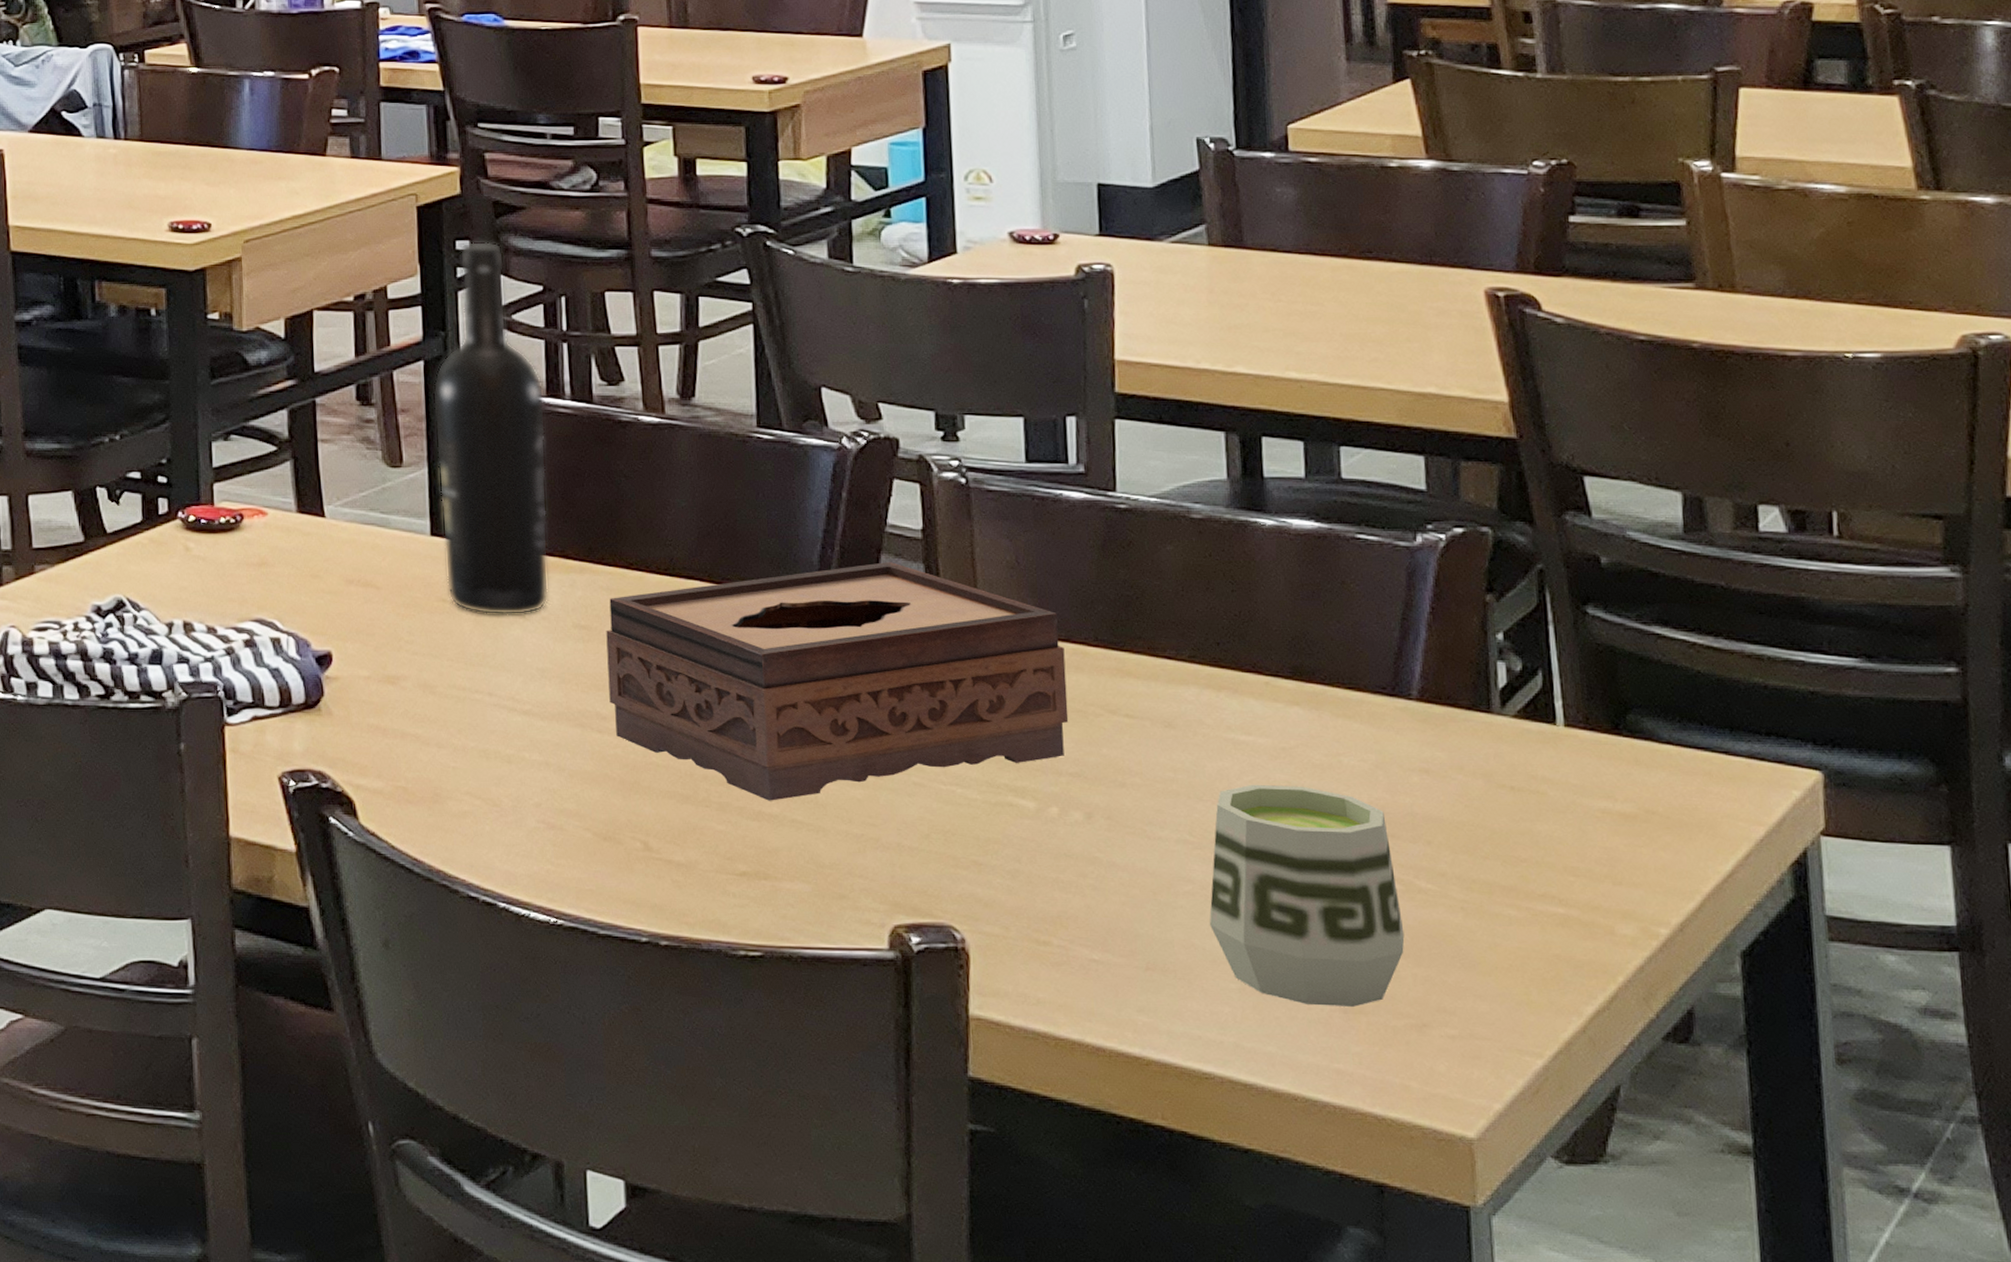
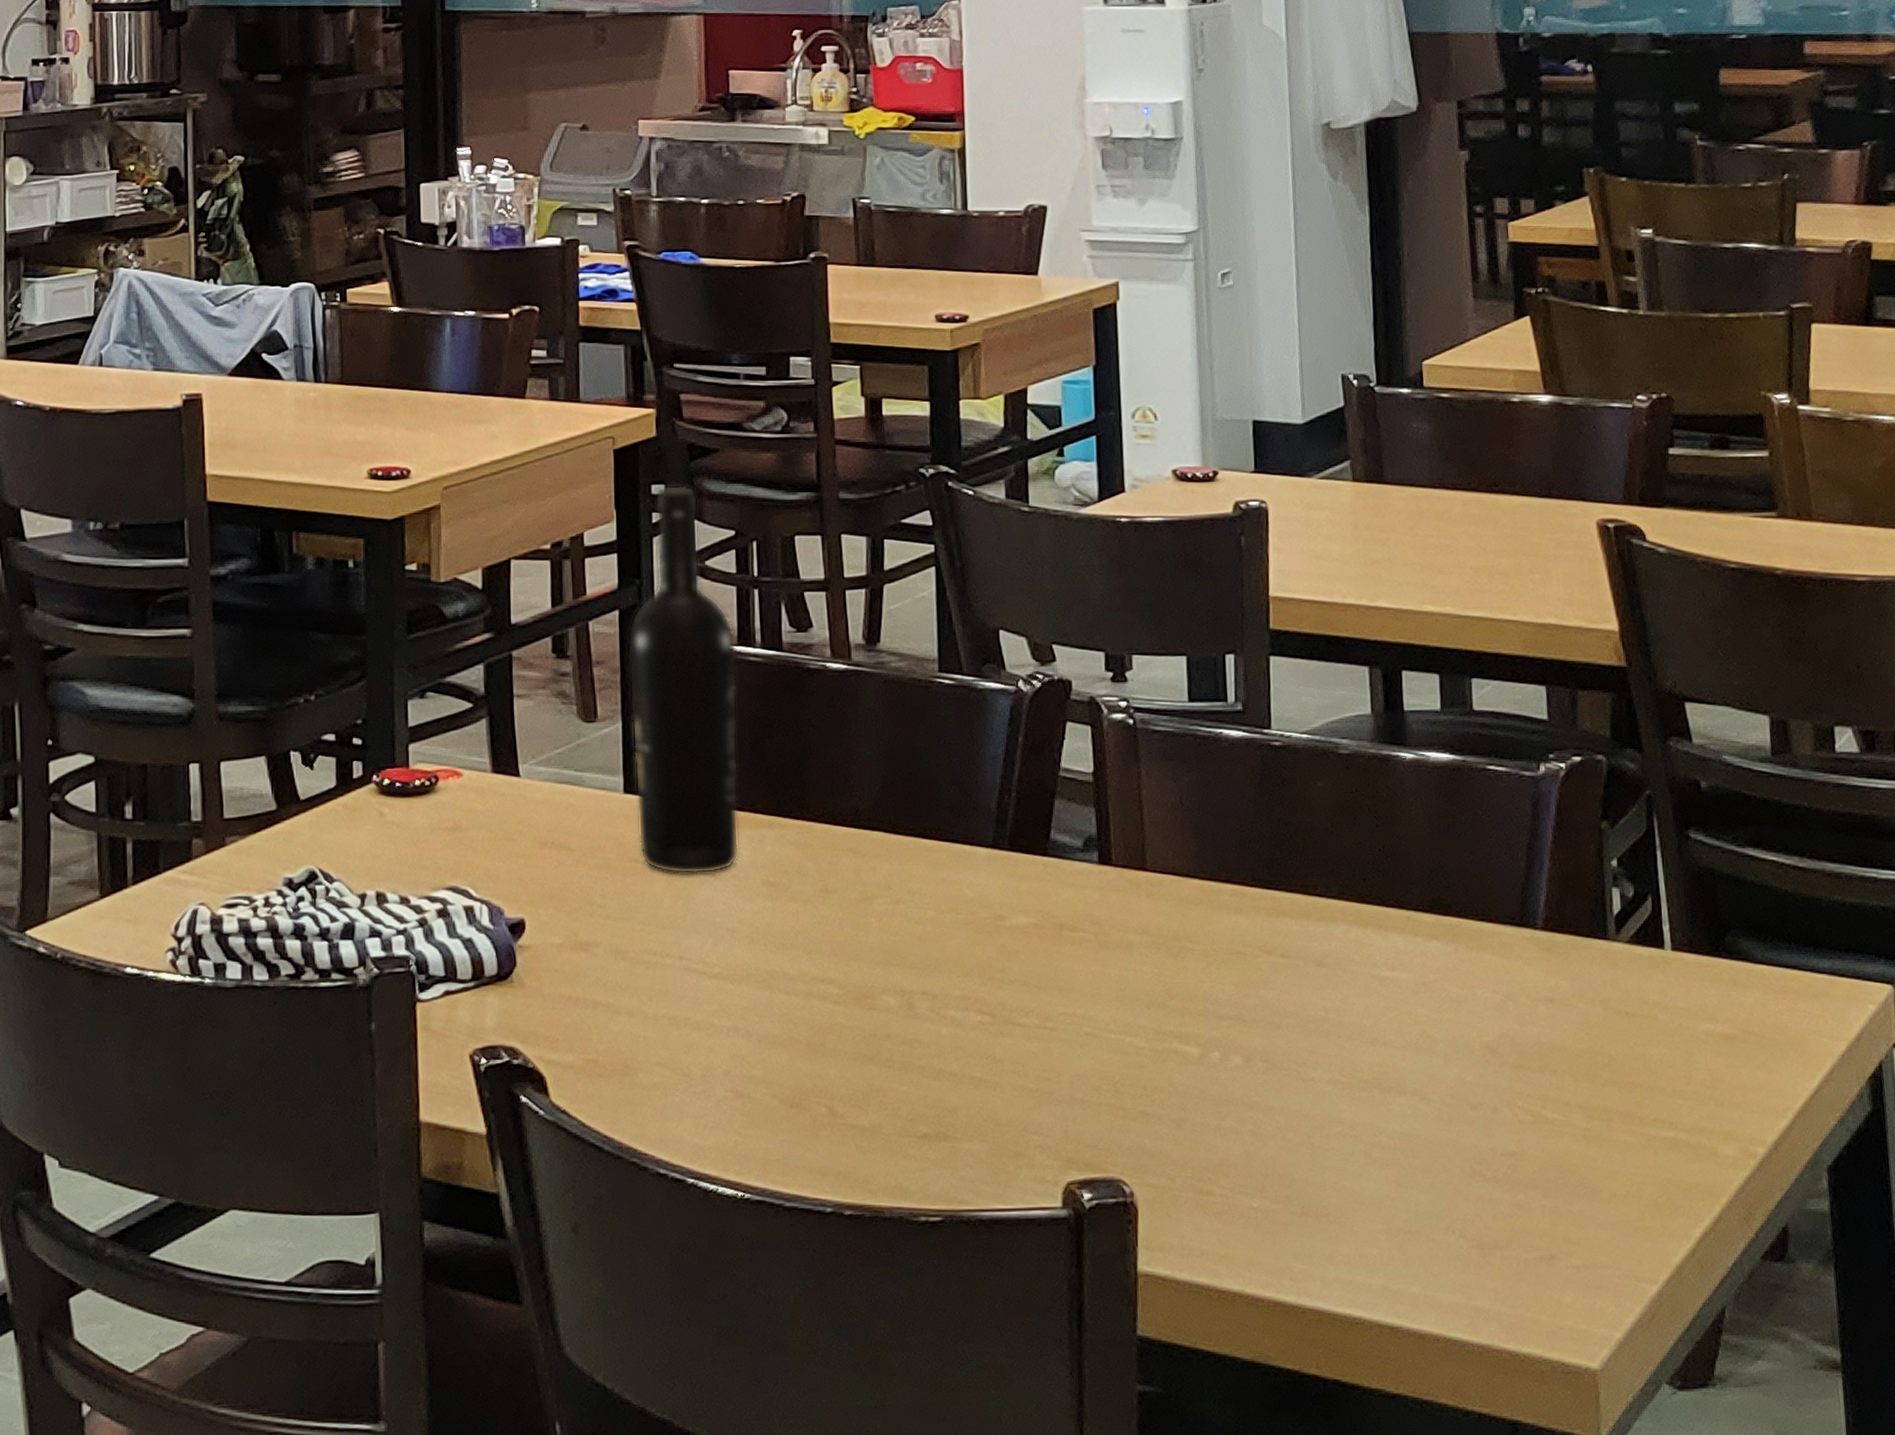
tissue box: present [606,562,1069,801] -> none [794,807,1229,1058]
cup: present [1209,784,1405,1007] -> none [1358,1020,1534,1243]

